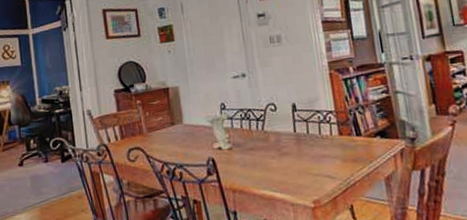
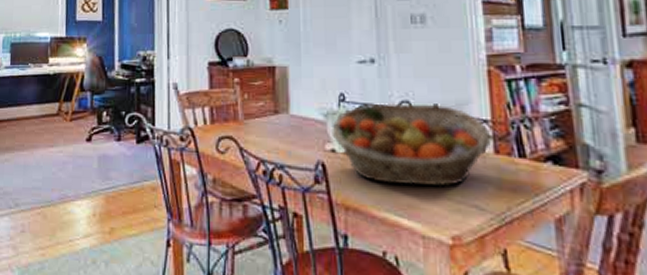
fruit basket: none [217,103,337,169] -> present [332,103,492,187]

